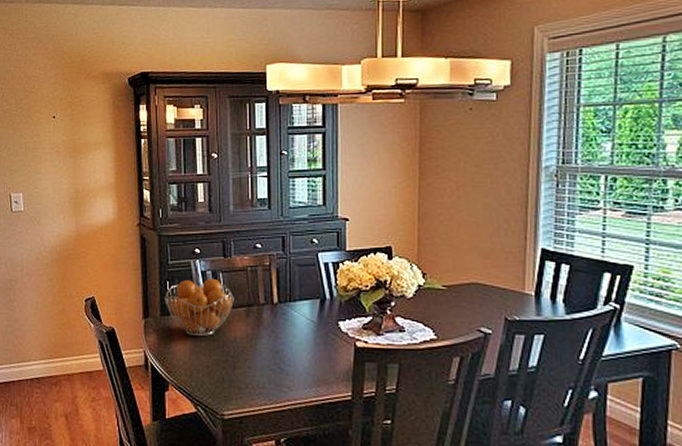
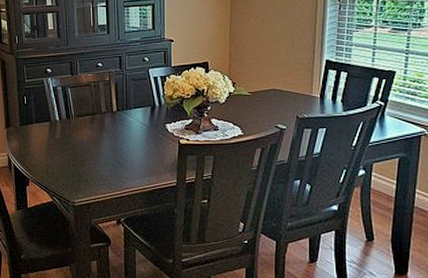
fruit basket: present [164,278,235,337] -> none [23,92,82,141]

